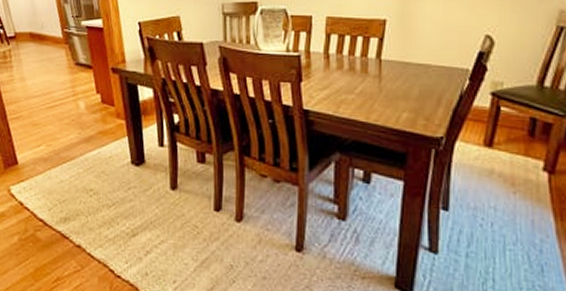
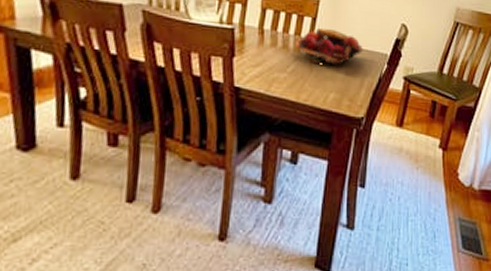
fruit basket: none [362,47,440,85] -> present [295,27,364,66]

